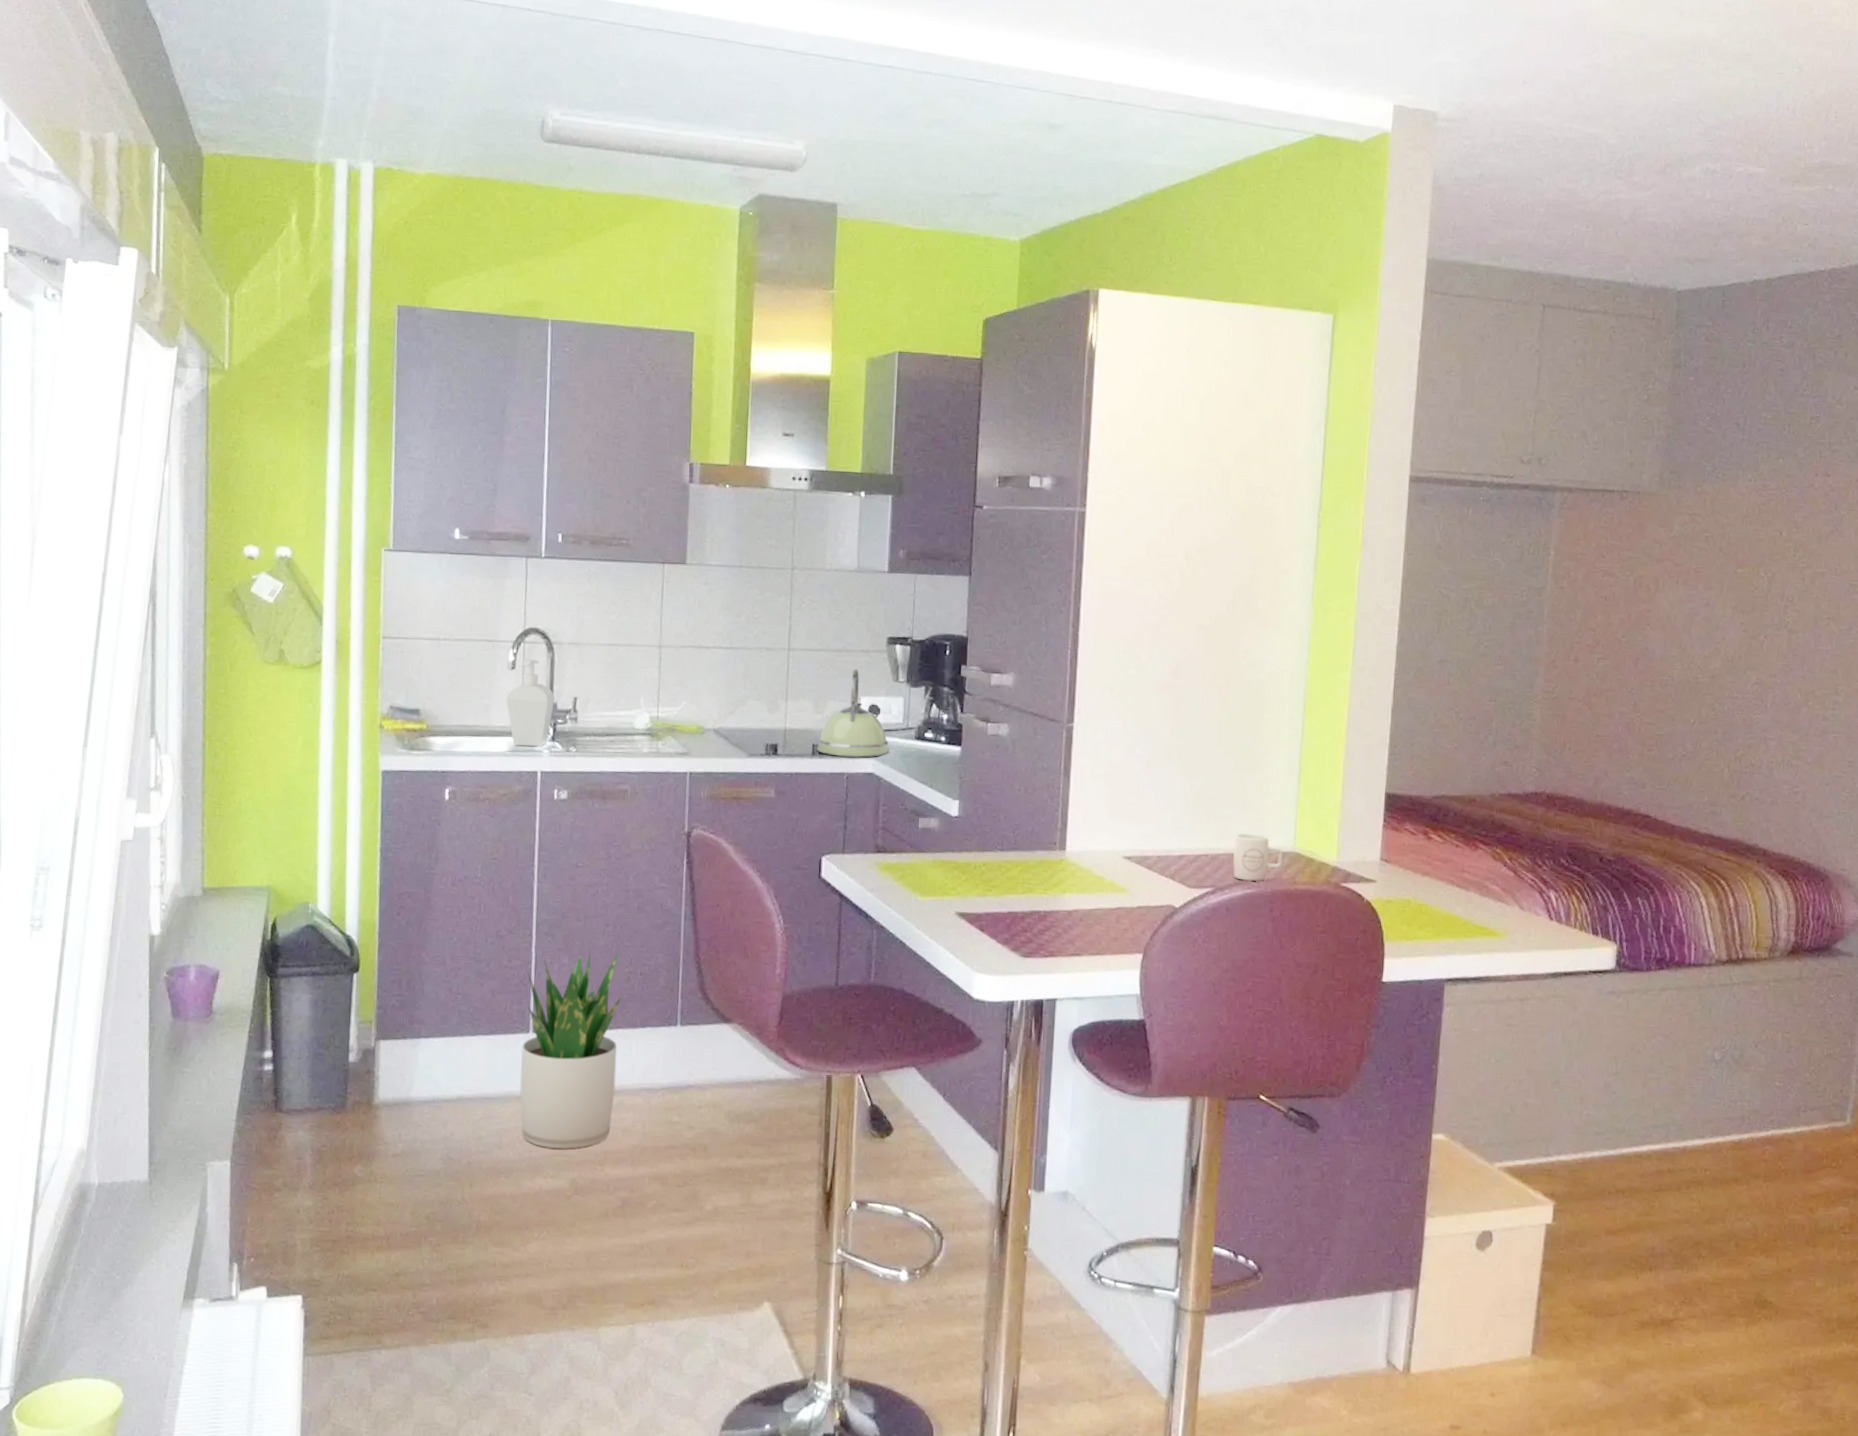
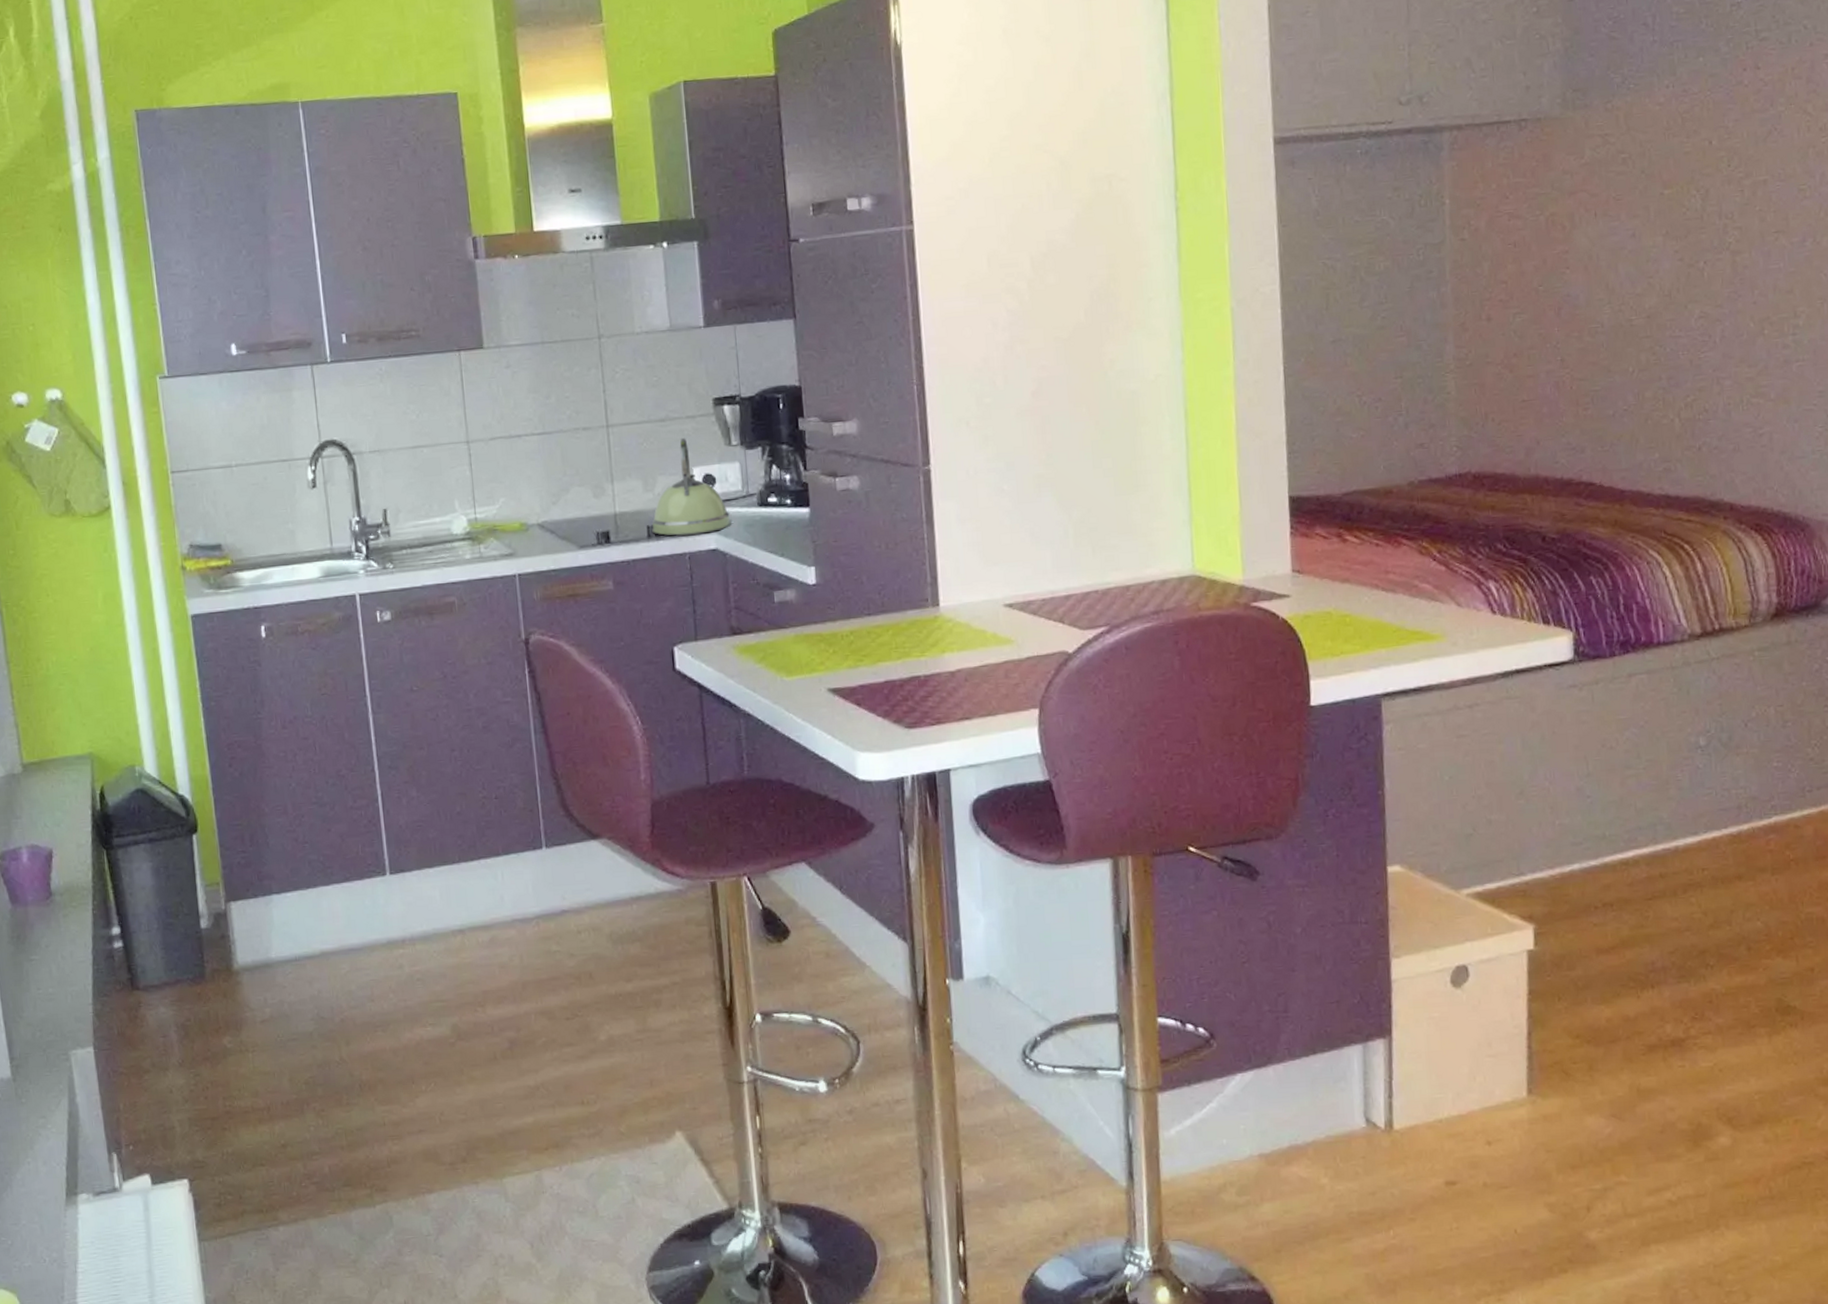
soap bottle: present [506,659,555,747] -> none [311,474,363,570]
planter: present [519,951,622,1150] -> none [375,777,487,995]
mug: present [1233,833,1284,882] -> none [1125,561,1183,615]

